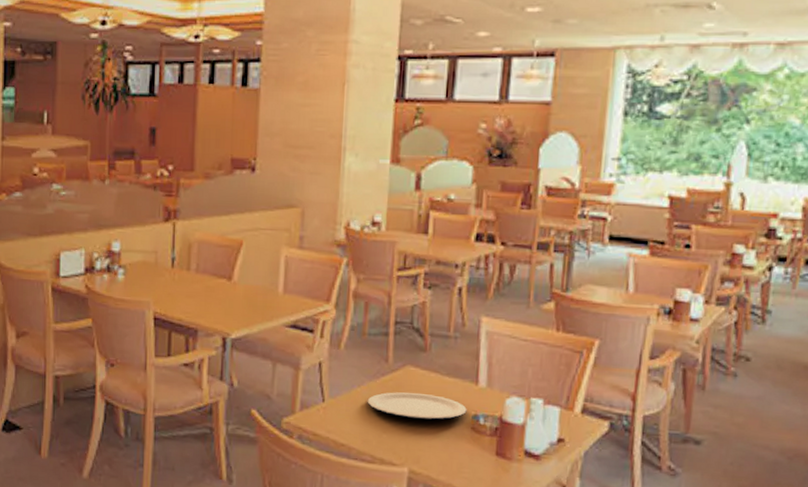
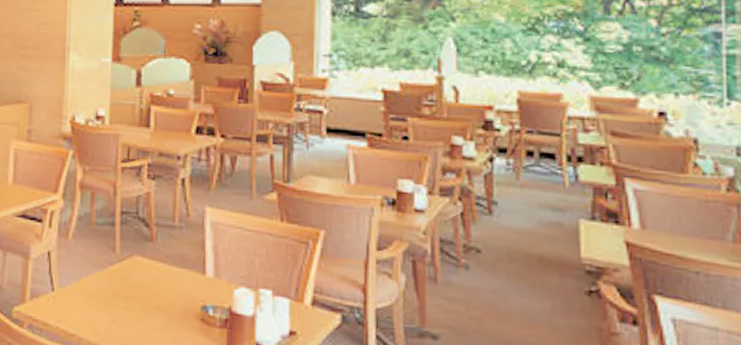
plate: present [367,392,467,420] -> none [96,281,195,311]

